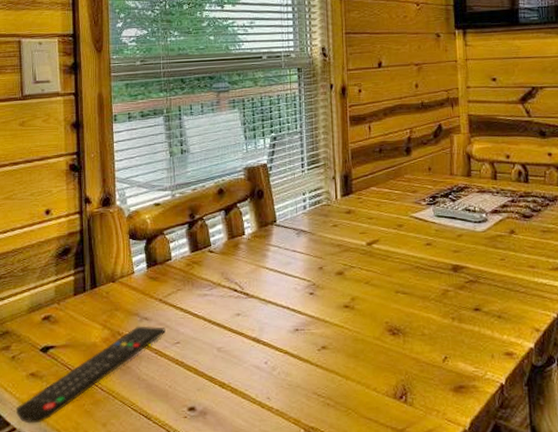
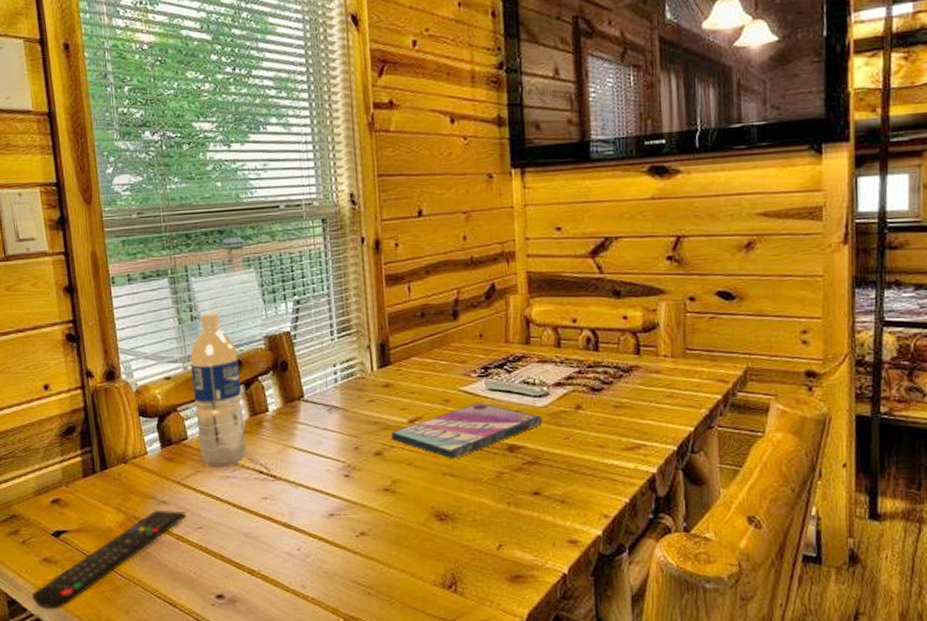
water bottle: none [178,146,223,287] -> present [190,312,246,468]
video game case: none [352,227,481,278] -> present [391,402,542,459]

